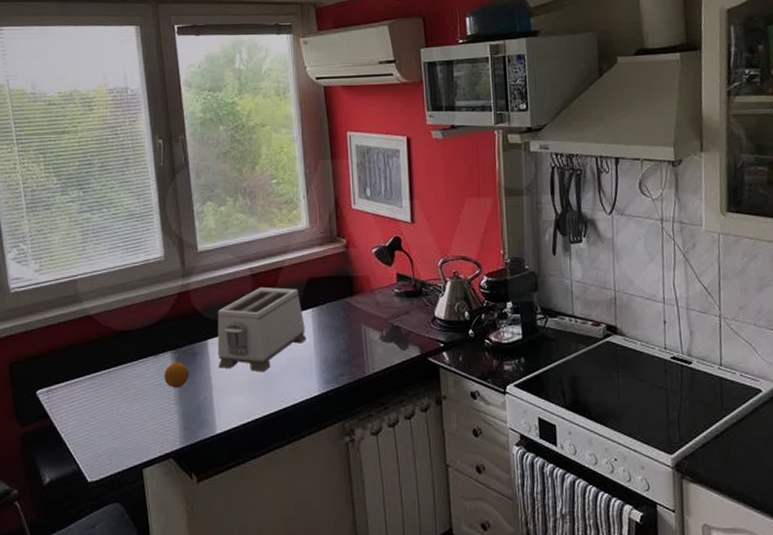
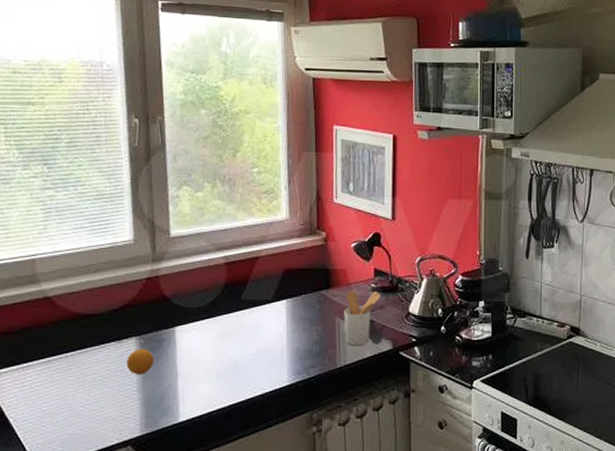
toaster: present [217,287,307,372] -> none [185,277,280,361]
utensil holder: none [369,296,406,353] -> present [344,291,382,346]

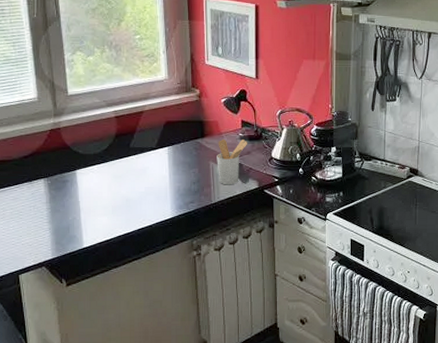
fruit: present [126,349,154,374] -> none [38,189,60,209]

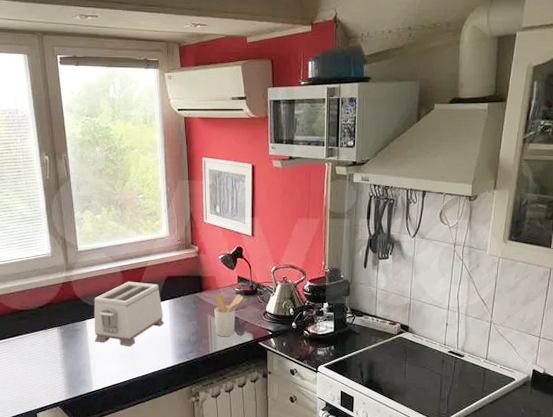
toaster: none [85,128,163,198] -> present [94,282,164,347]

